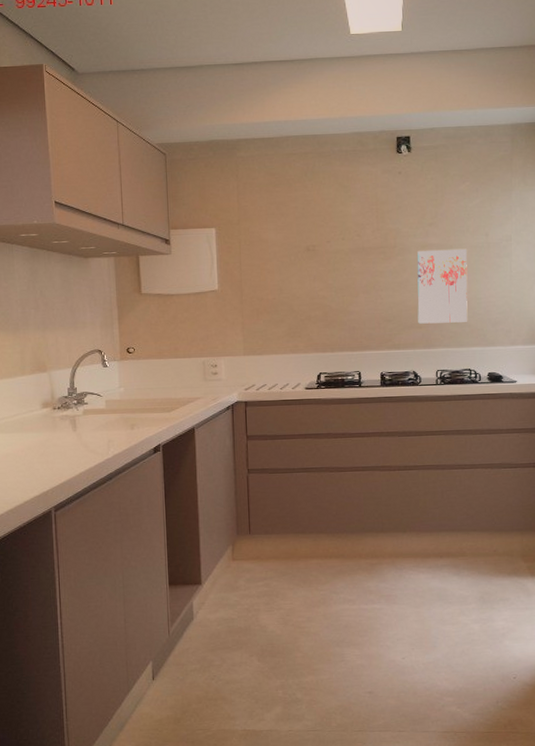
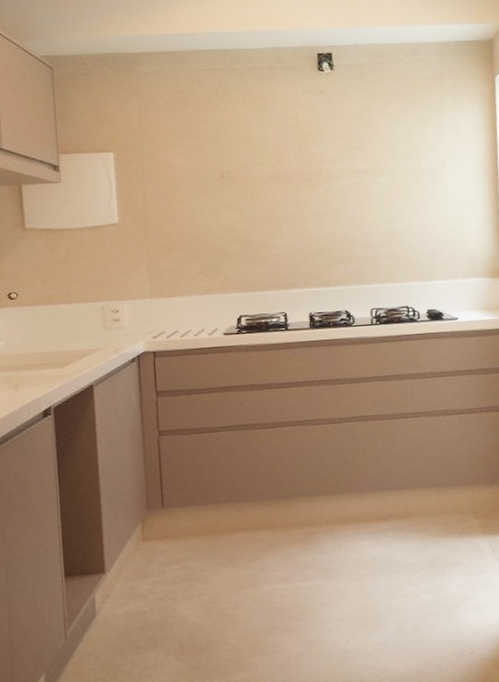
wall art: present [417,248,468,324] -> none [344,174,403,258]

